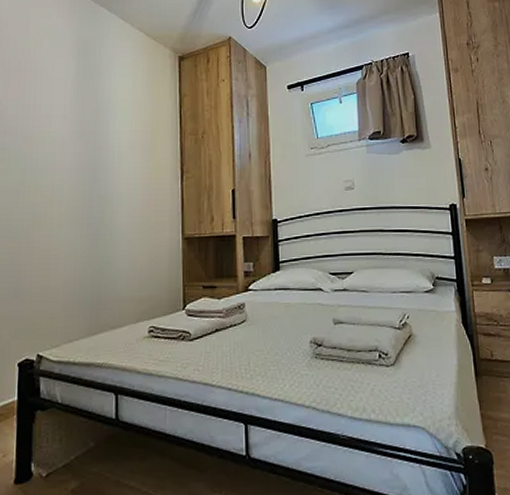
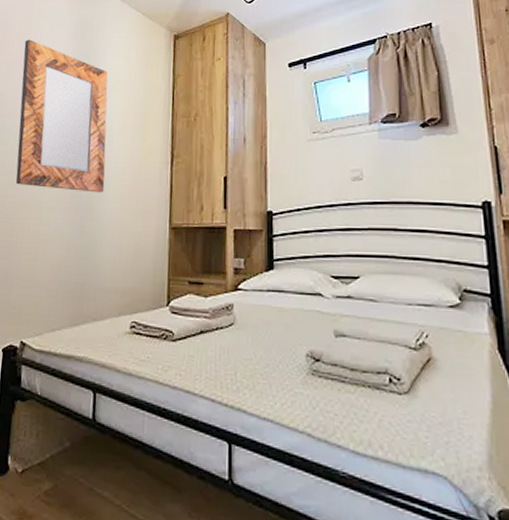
home mirror: none [21,56,116,208] -> present [15,39,108,193]

